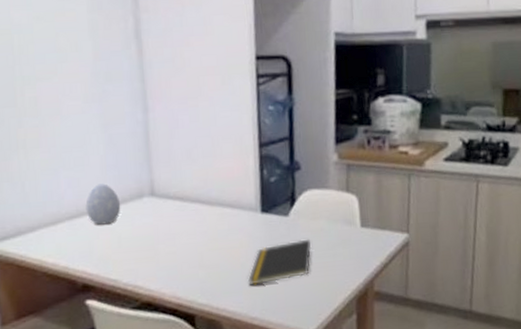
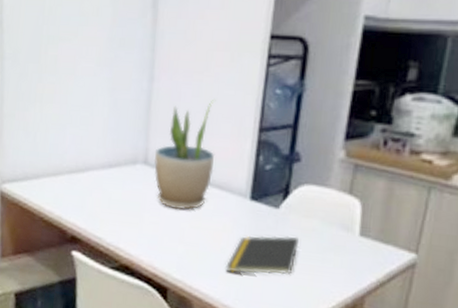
decorative egg: present [85,183,121,225] -> none [84,144,116,184]
potted plant: none [160,122,223,236] -> present [154,99,216,210]

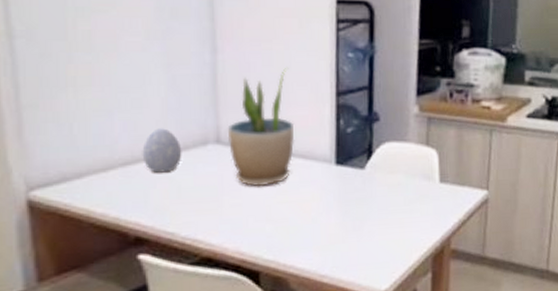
decorative egg: none [84,144,116,184] -> present [142,128,182,173]
notepad: present [226,235,300,275] -> none [319,193,388,241]

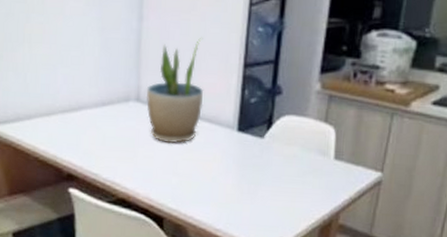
decorative egg: present [142,128,182,173] -> none [77,83,109,122]

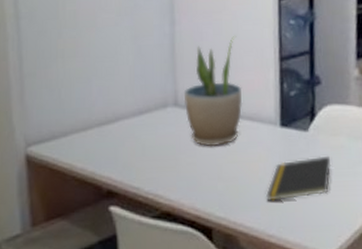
notepad: none [217,162,283,200] -> present [266,155,332,201]

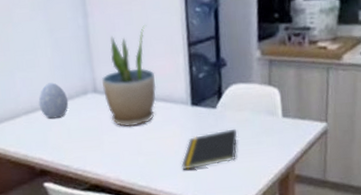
decorative egg: none [114,93,146,133] -> present [38,82,69,119]

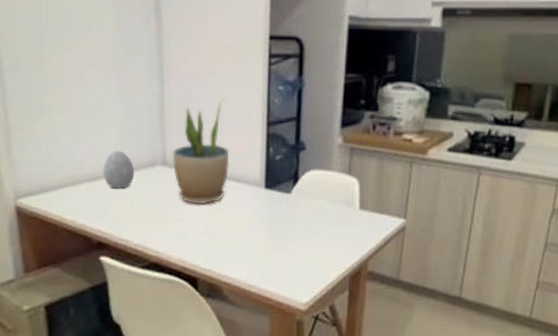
notepad: present [181,128,238,170] -> none [249,216,311,256]

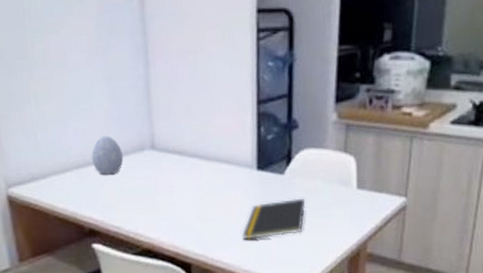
potted plant: present [172,98,230,205] -> none [160,77,220,189]
notepad: none [249,216,311,256] -> present [242,198,306,240]

